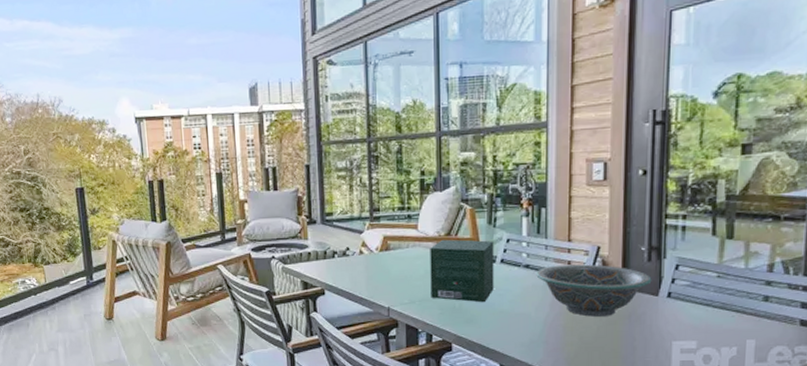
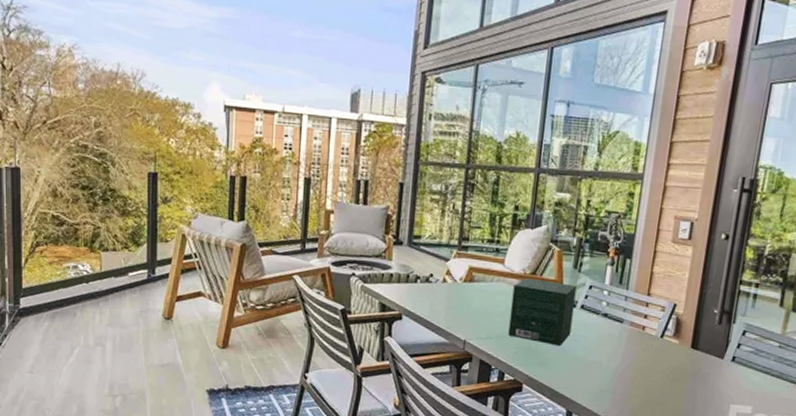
decorative bowl: present [536,264,652,317] -> none [613,317,720,374]

